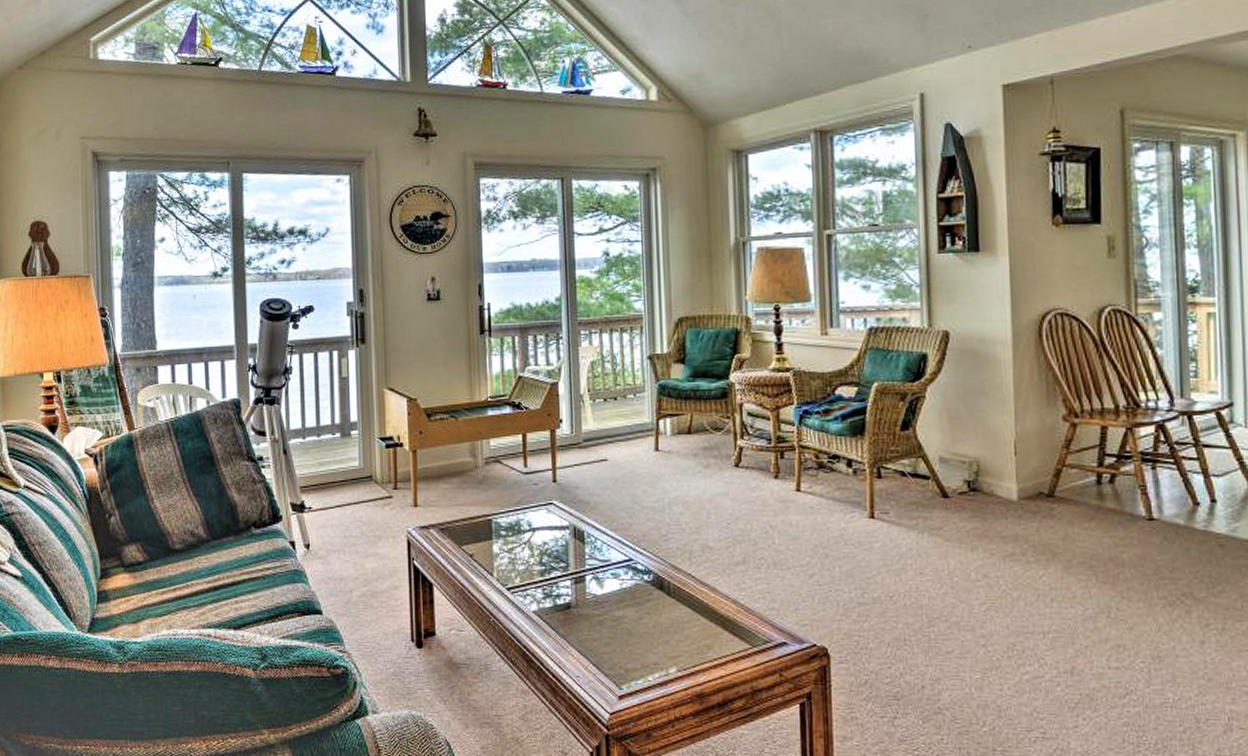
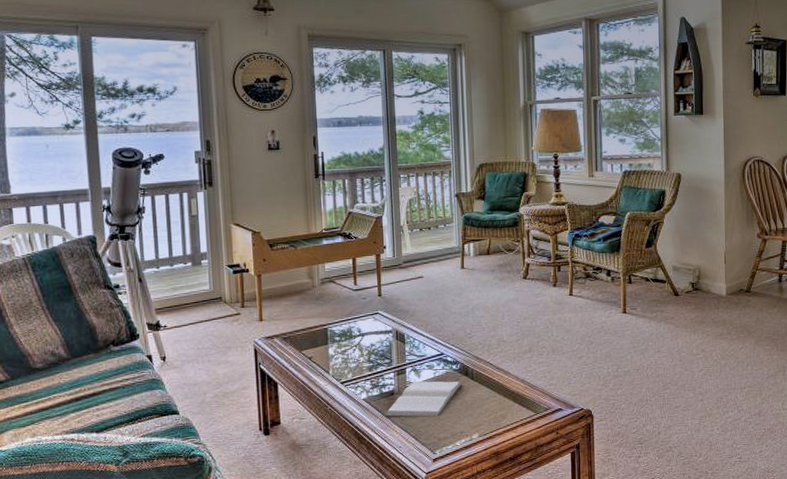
book: none [560,592,656,640] -> present [385,381,462,417]

